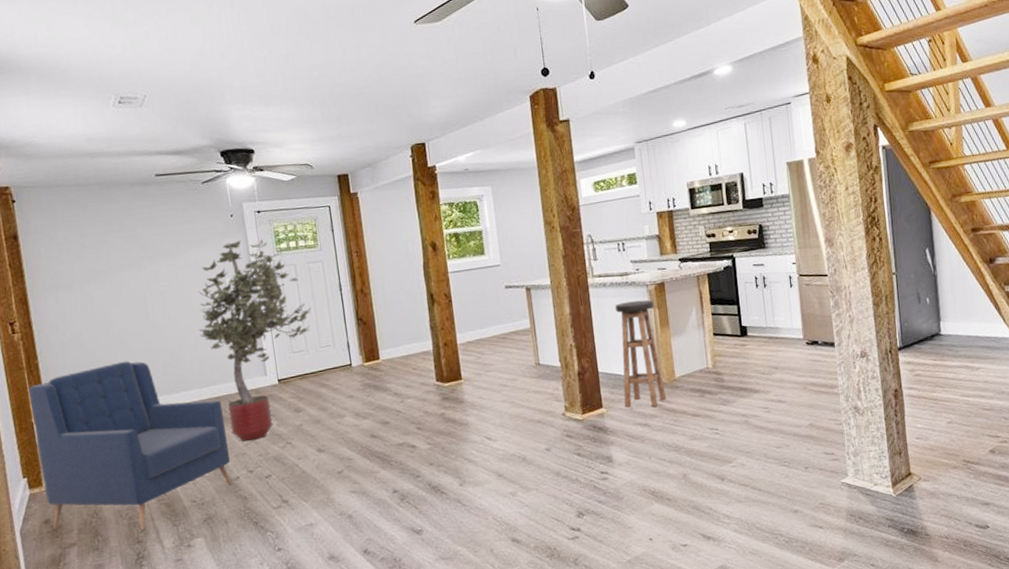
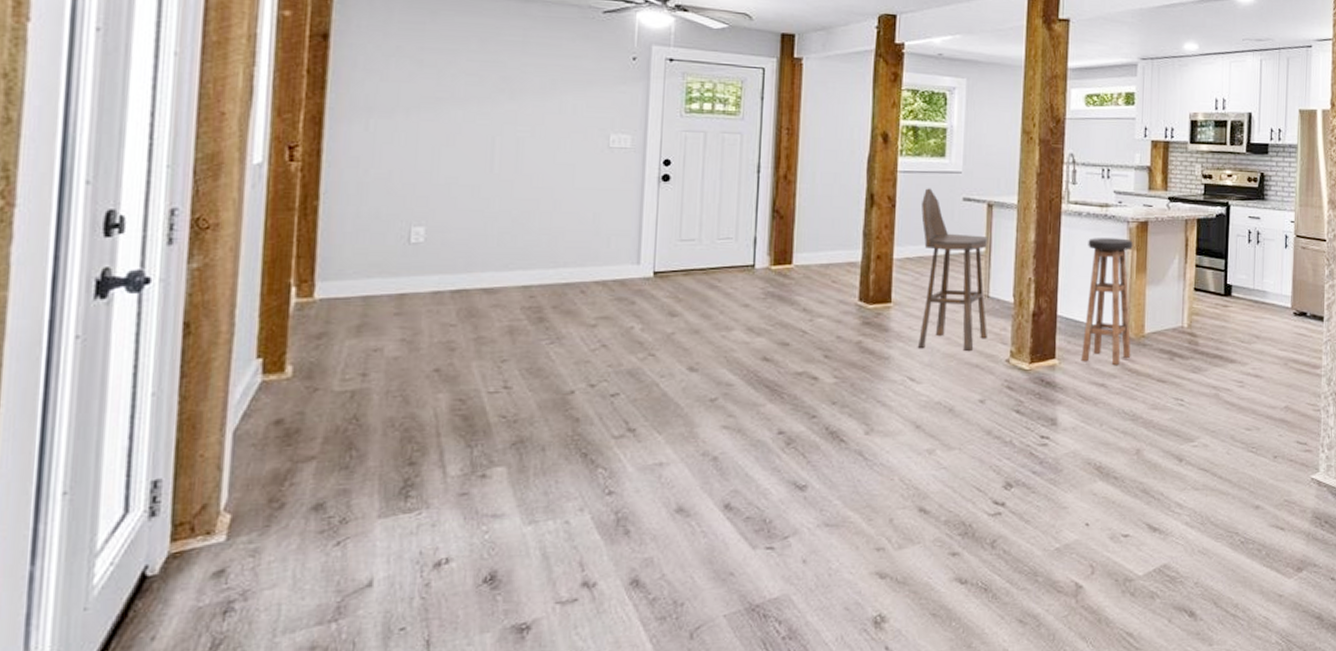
armchair: present [28,361,232,530] -> none [285,219,570,447]
potted tree: present [198,240,311,441] -> none [559,90,715,345]
bar stool: none [472,282,544,413] -> present [918,188,989,351]

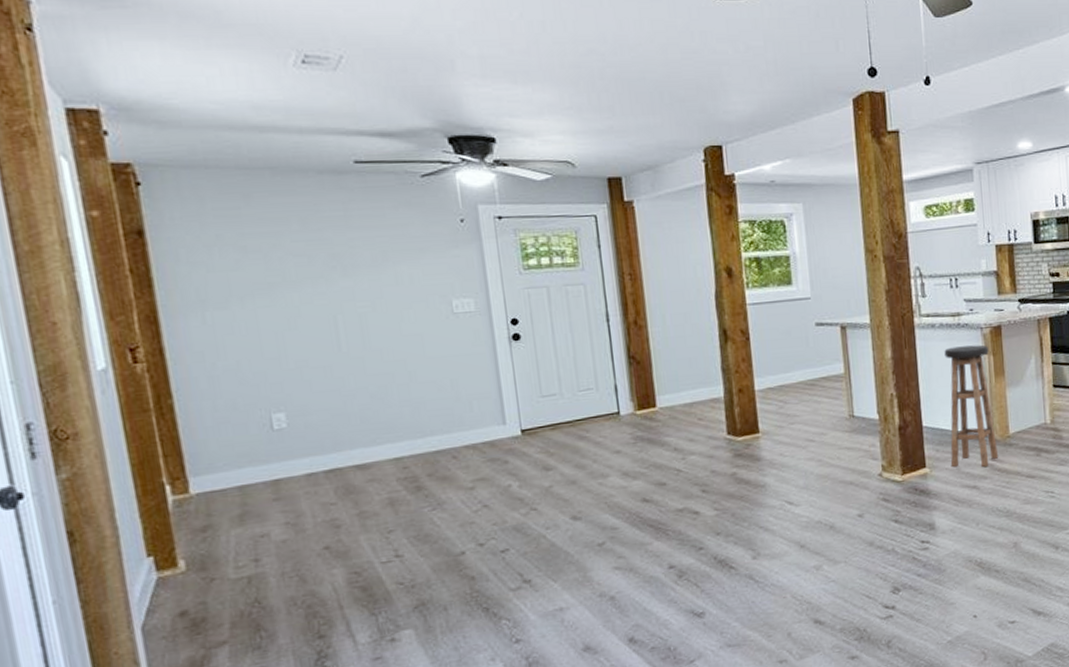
bar stool: present [918,188,989,351] -> none [775,317,857,473]

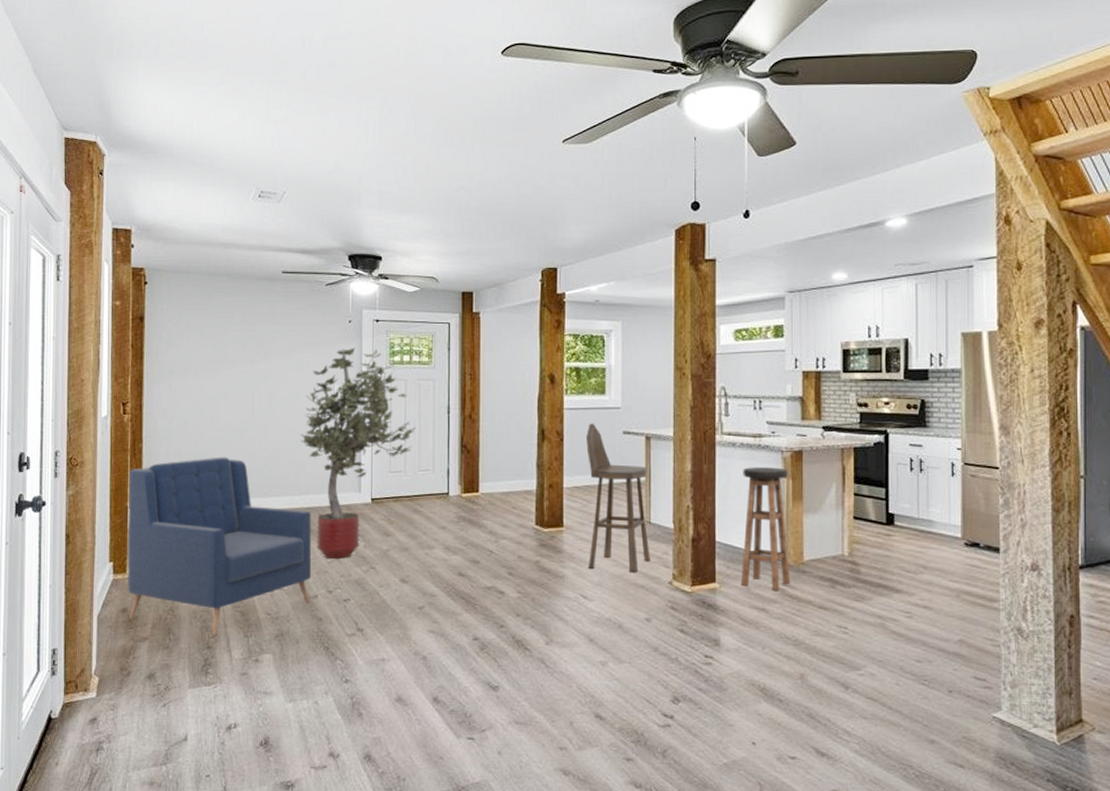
armchair: none [157,402,454,624] -> present [128,457,312,635]
potted tree: none [412,252,568,507] -> present [300,347,415,559]
bar stool: none [775,317,857,473] -> present [586,423,650,572]

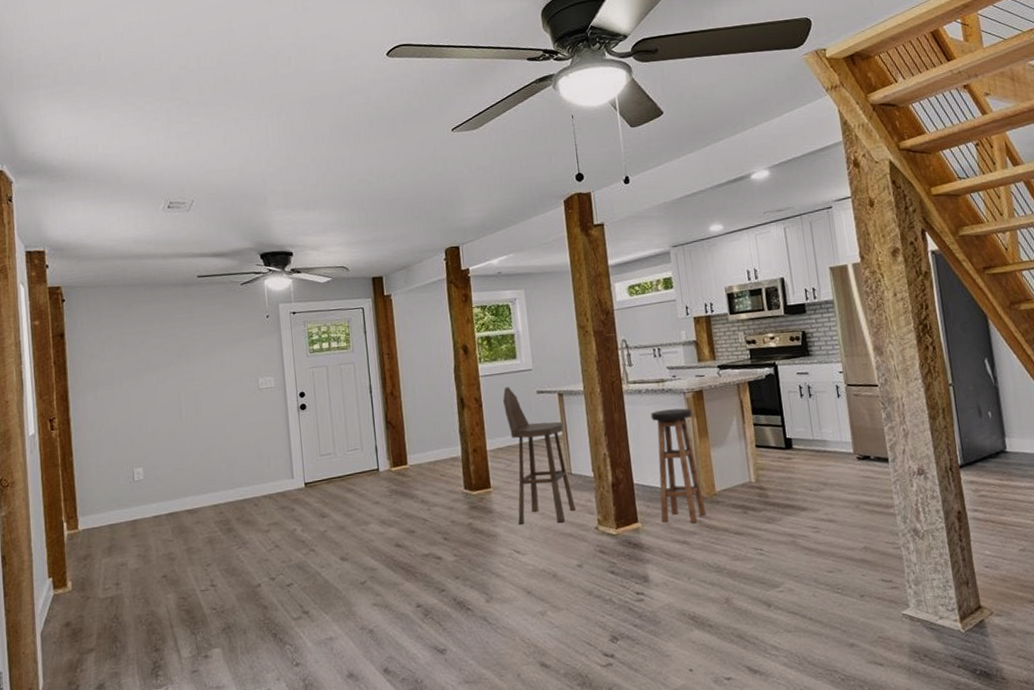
armchair: present [128,457,312,635] -> none [61,460,253,637]
potted tree: present [300,347,415,559] -> none [229,340,340,547]

